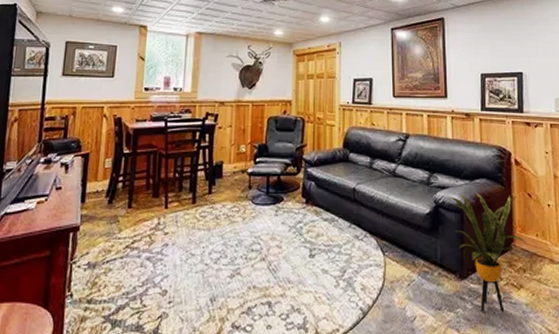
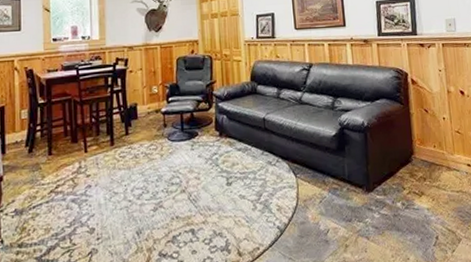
house plant: present [447,191,528,312] -> none [351,111,427,220]

